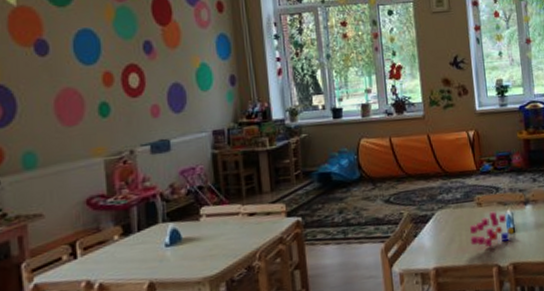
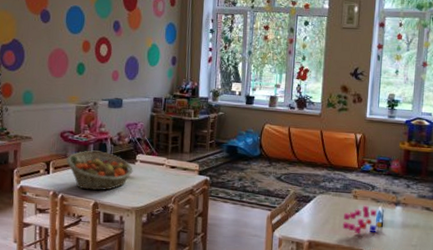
fruit basket: none [100,212,198,270] -> present [66,150,133,191]

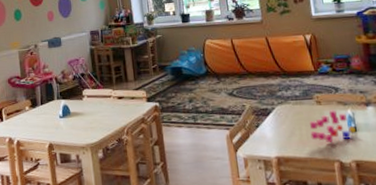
fruit basket: present [66,150,133,191] -> none [17,91,82,133]

